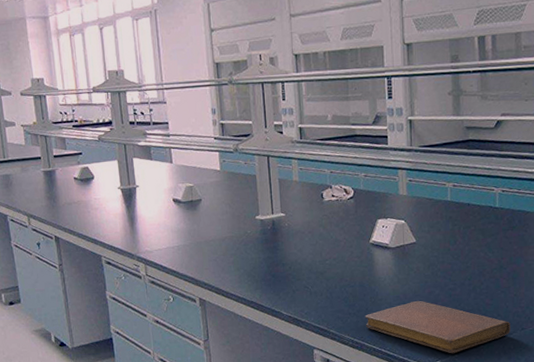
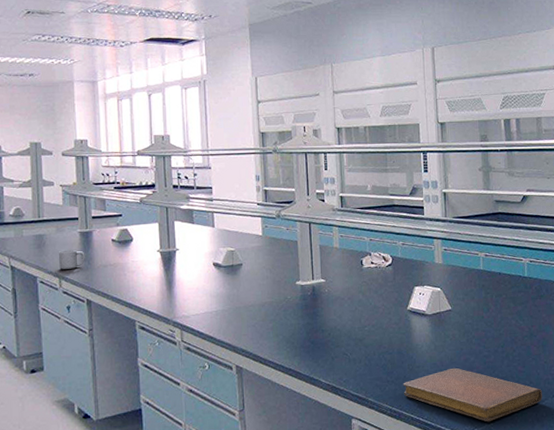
mug: none [25,188,51,209] -> present [59,249,85,270]

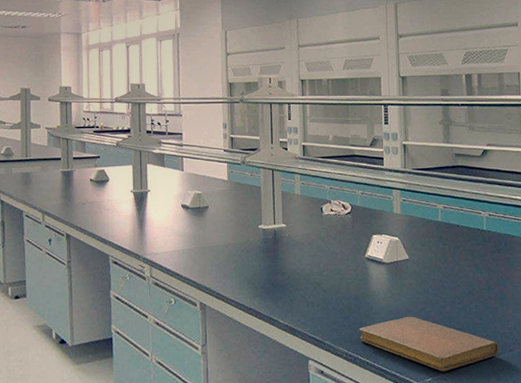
mug: present [59,249,85,270] -> none [43,187,66,206]

